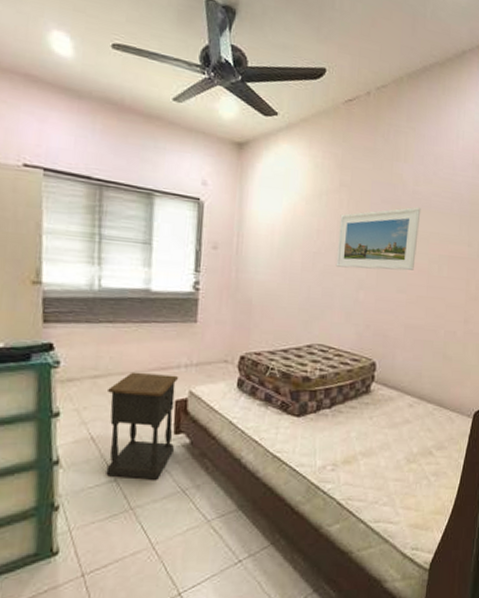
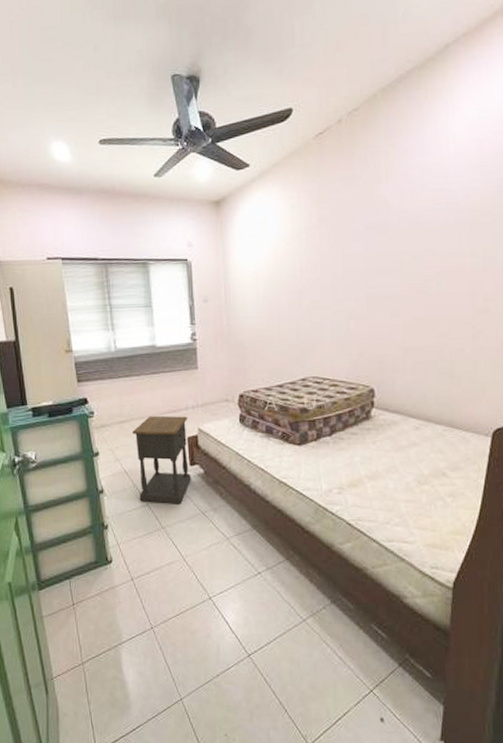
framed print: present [335,207,421,271] -> none [322,226,411,301]

